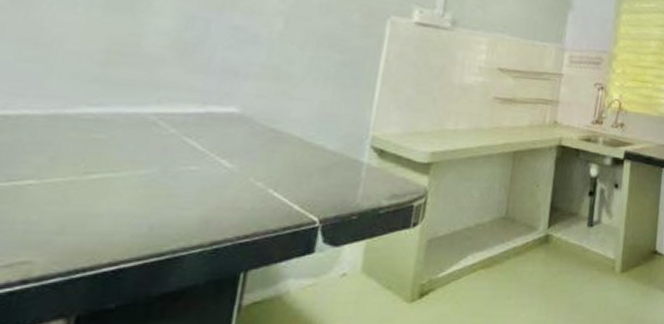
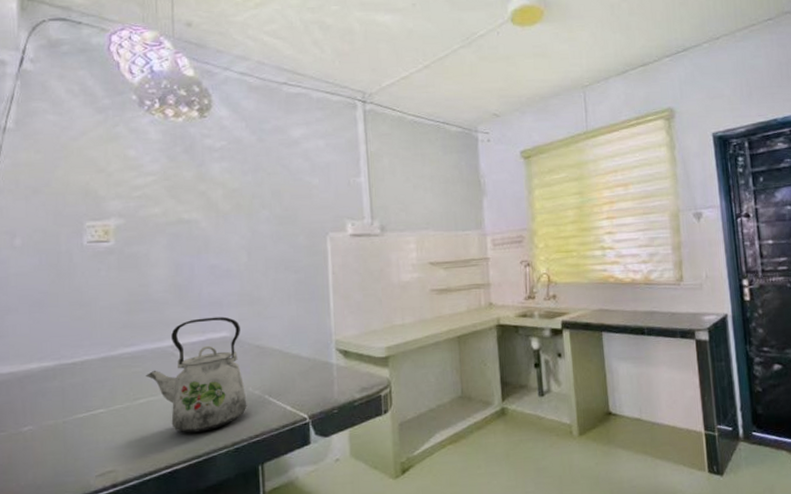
kettle: none [109,85,256,224] -> present [146,316,247,433]

